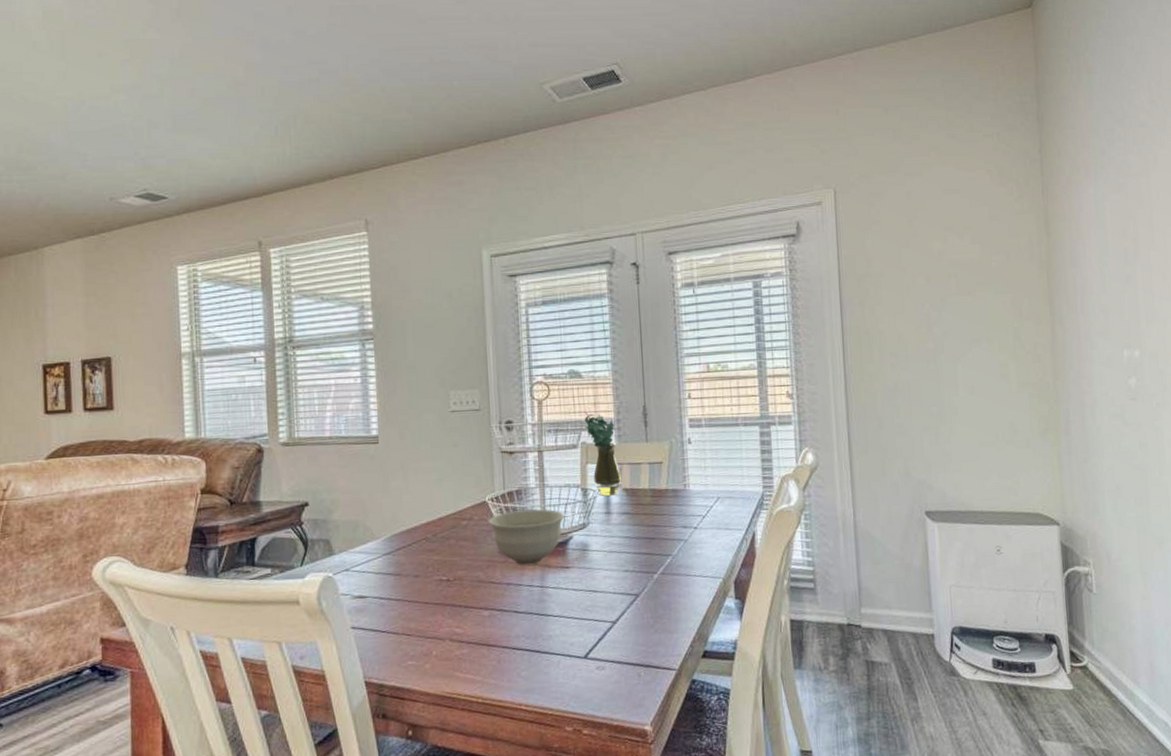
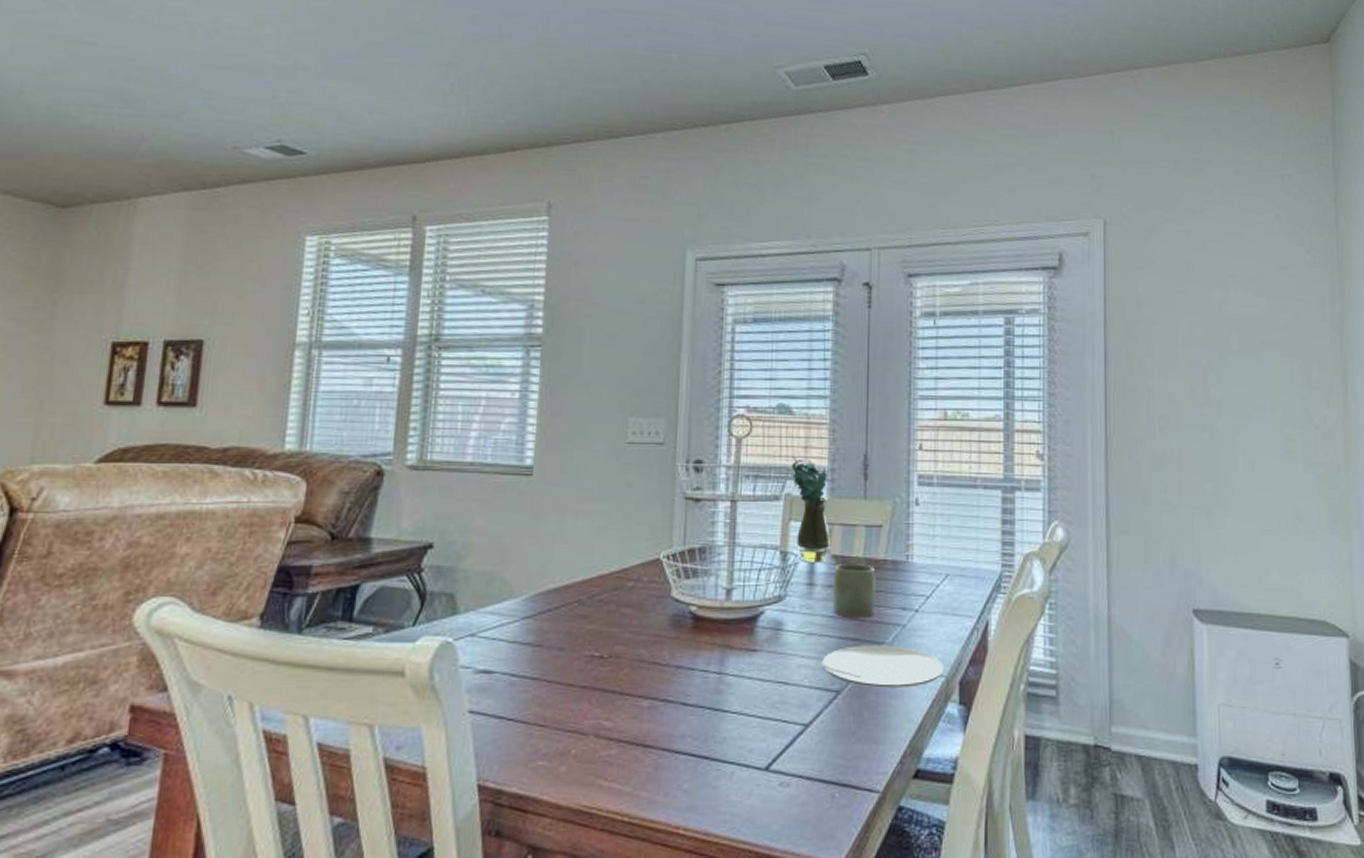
bowl: present [488,509,565,566] -> none [660,573,757,644]
plate: none [622,556,721,590] -> present [821,645,943,688]
mug: none [625,494,662,537] -> present [832,564,876,617]

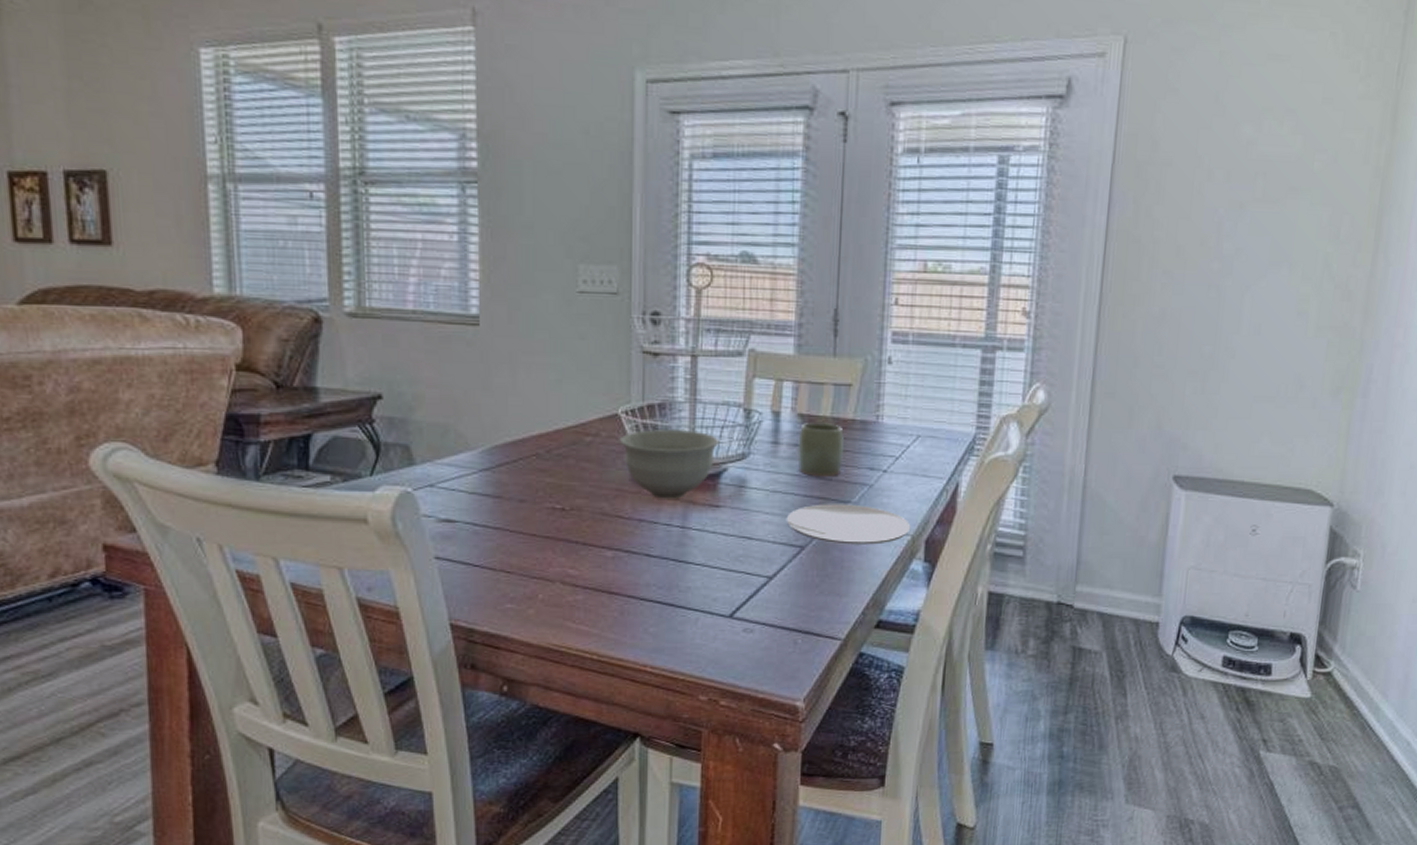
bowl: none [660,573,757,644] -> present [619,429,720,499]
vase: present [791,456,830,562] -> none [755,309,797,421]

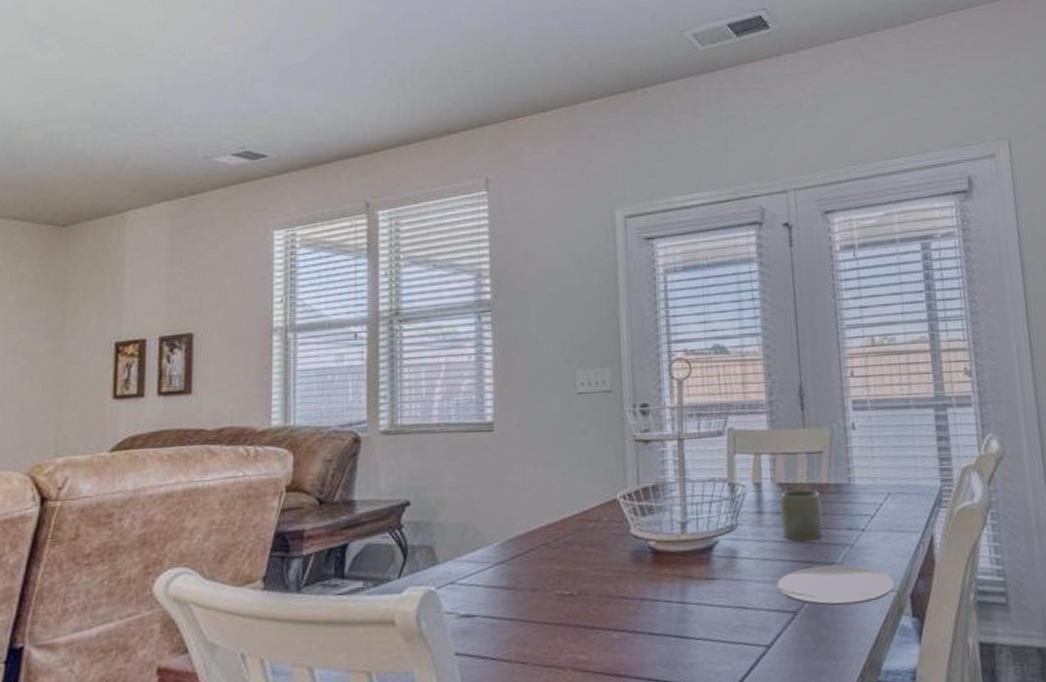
bowl: present [619,429,720,499] -> none [619,508,710,577]

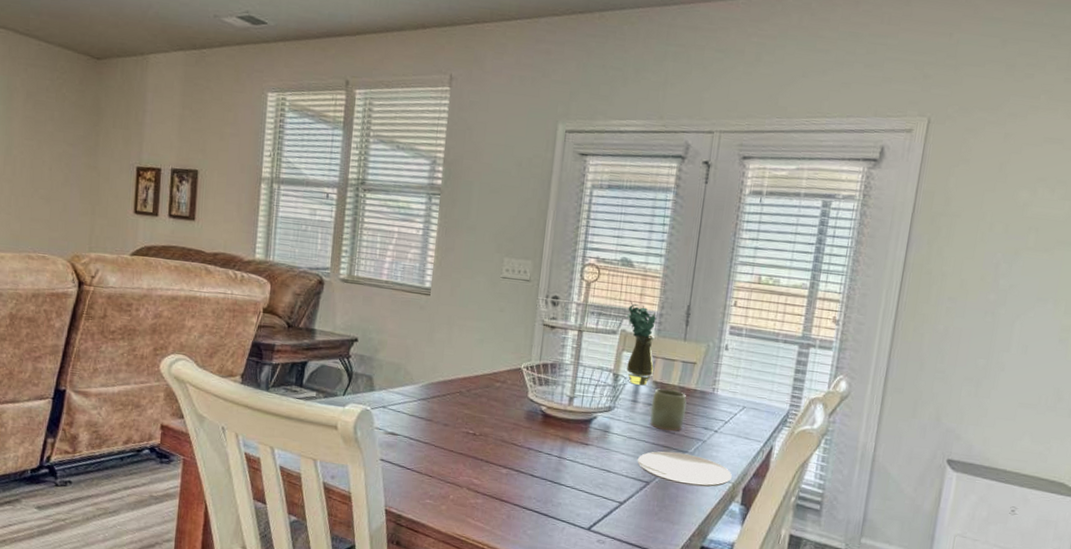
vase: none [731,393,775,492] -> present [626,301,656,386]

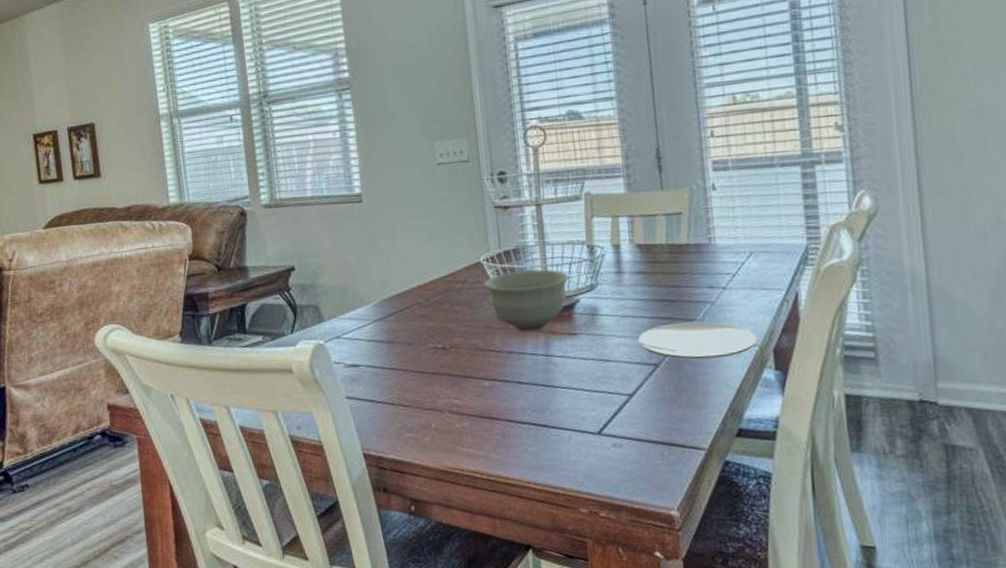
bowl: none [520,382,593,436] -> present [483,269,570,332]
vase: present [626,301,656,386] -> none [587,158,633,253]
mug: present [650,388,687,431] -> none [639,250,683,299]

